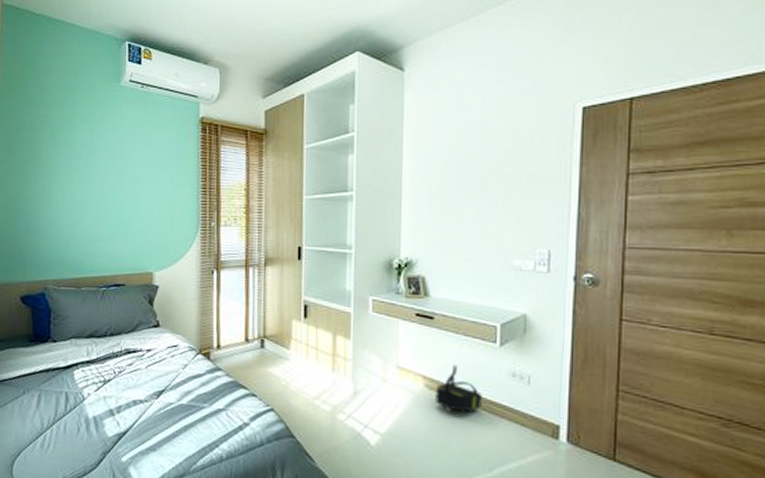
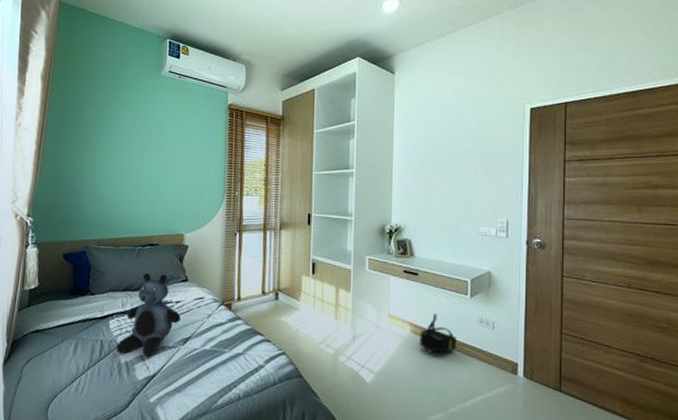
teddy bear: none [82,318,153,412] -> present [116,273,181,358]

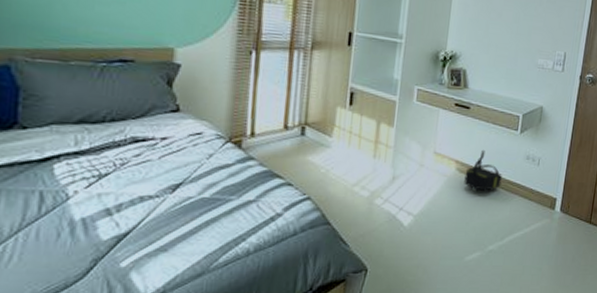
teddy bear: present [116,273,181,358] -> none [65,100,168,211]

